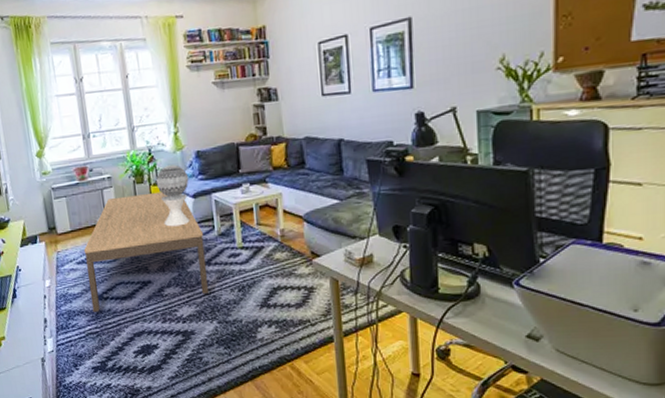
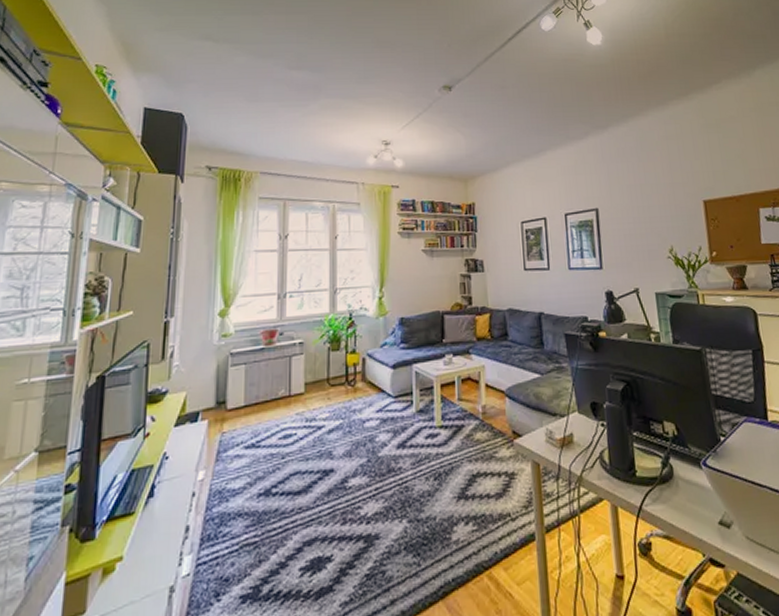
coffee table: present [83,191,209,312] -> none [254,360,401,514]
decorative sphere: present [155,165,190,227] -> none [353,331,390,402]

